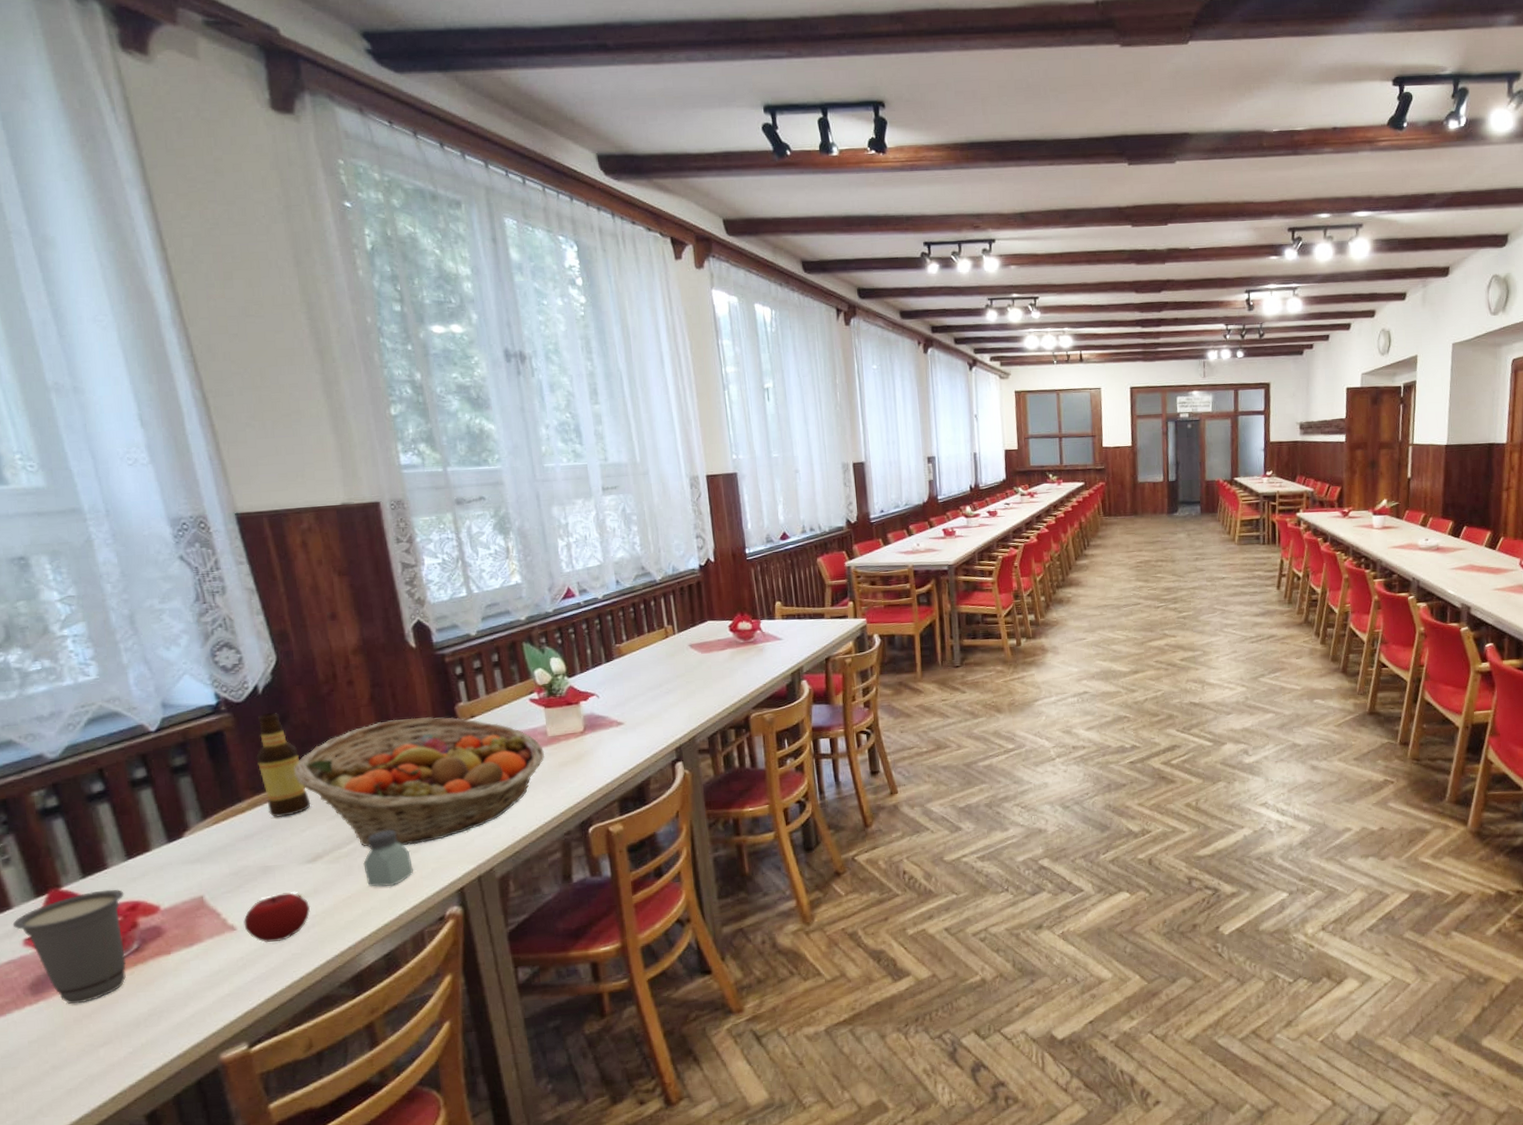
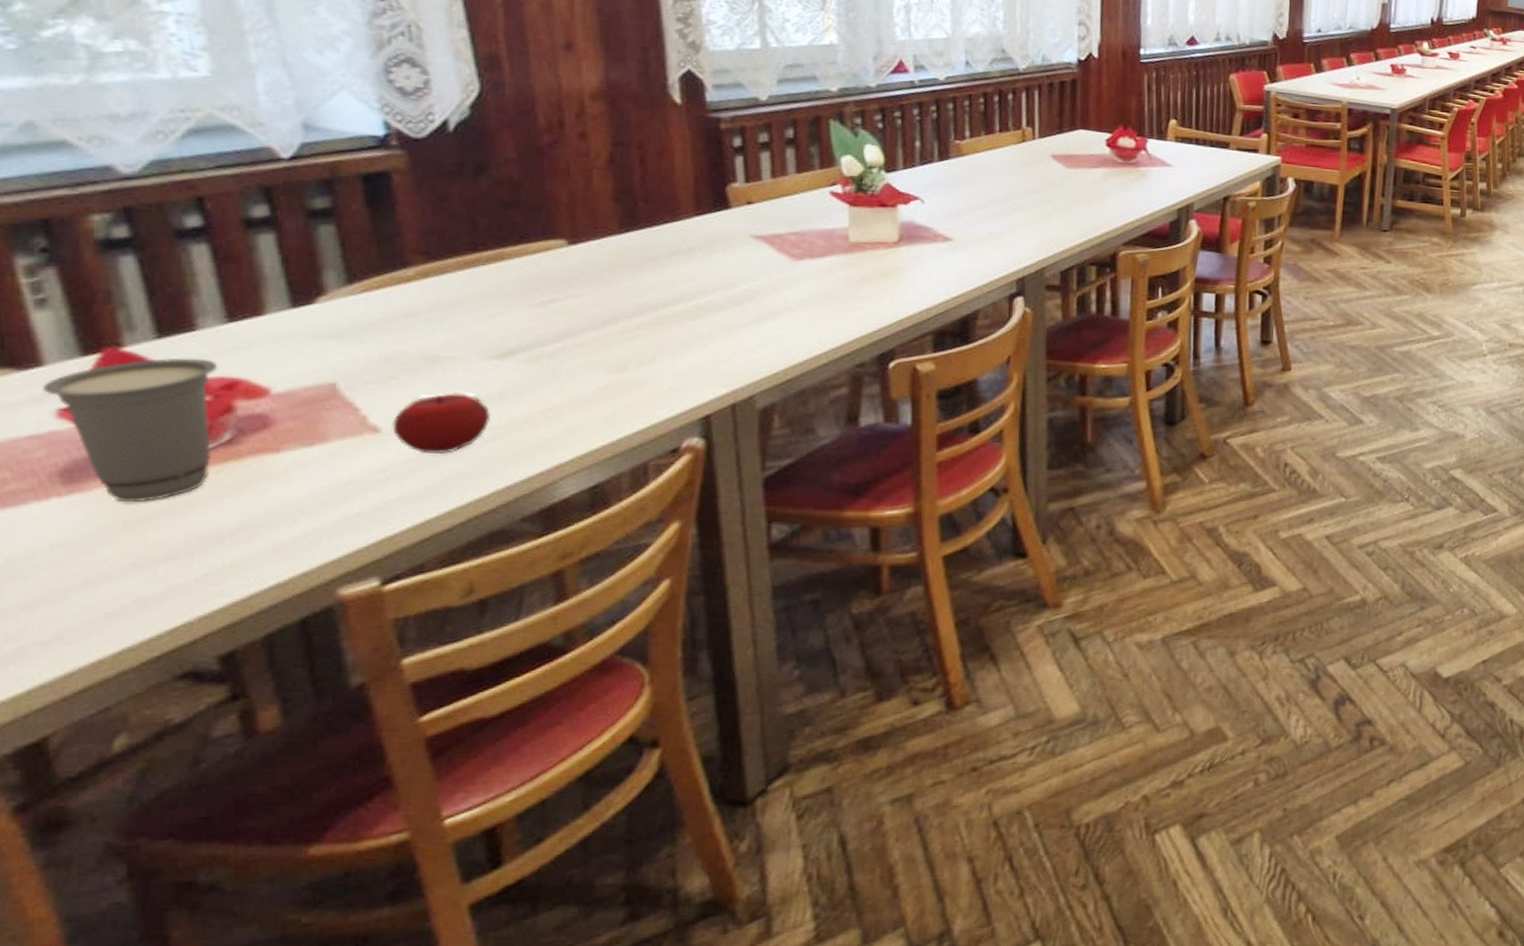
bottle: present [256,713,311,818] -> none [435,157,508,296]
fruit basket: present [294,717,545,847] -> none [488,191,843,354]
saltshaker: present [363,829,414,887] -> none [573,330,644,402]

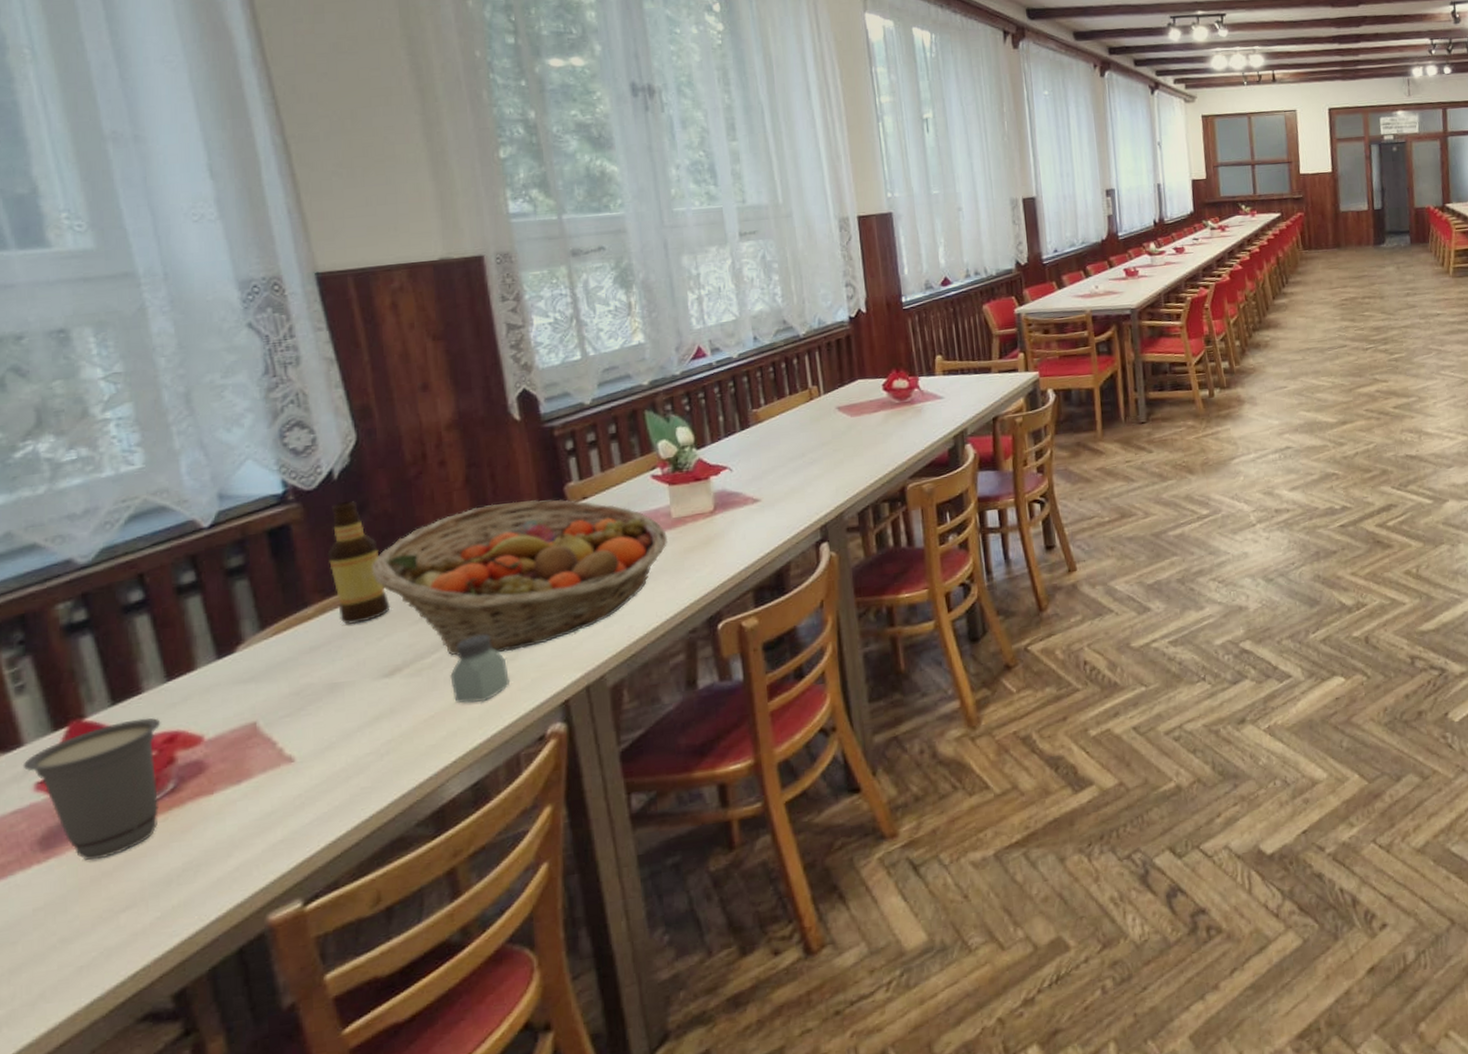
apple: present [392,393,492,454] -> none [304,714,385,776]
bottle: none [435,157,508,296] -> present [327,501,390,625]
fruit basket: none [488,191,843,354] -> present [372,499,668,656]
saltshaker: none [573,330,644,402] -> present [450,634,511,704]

